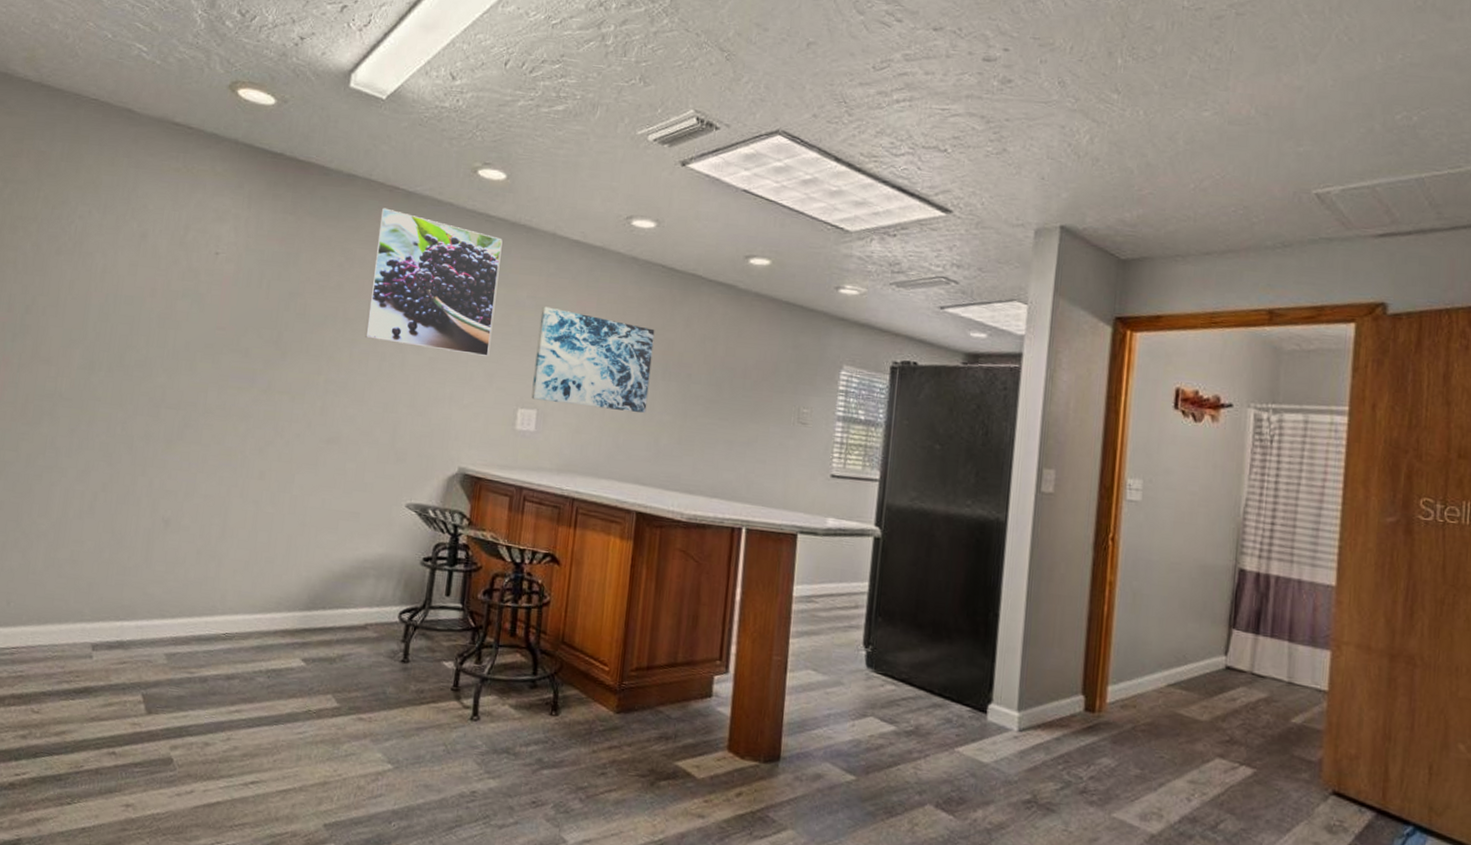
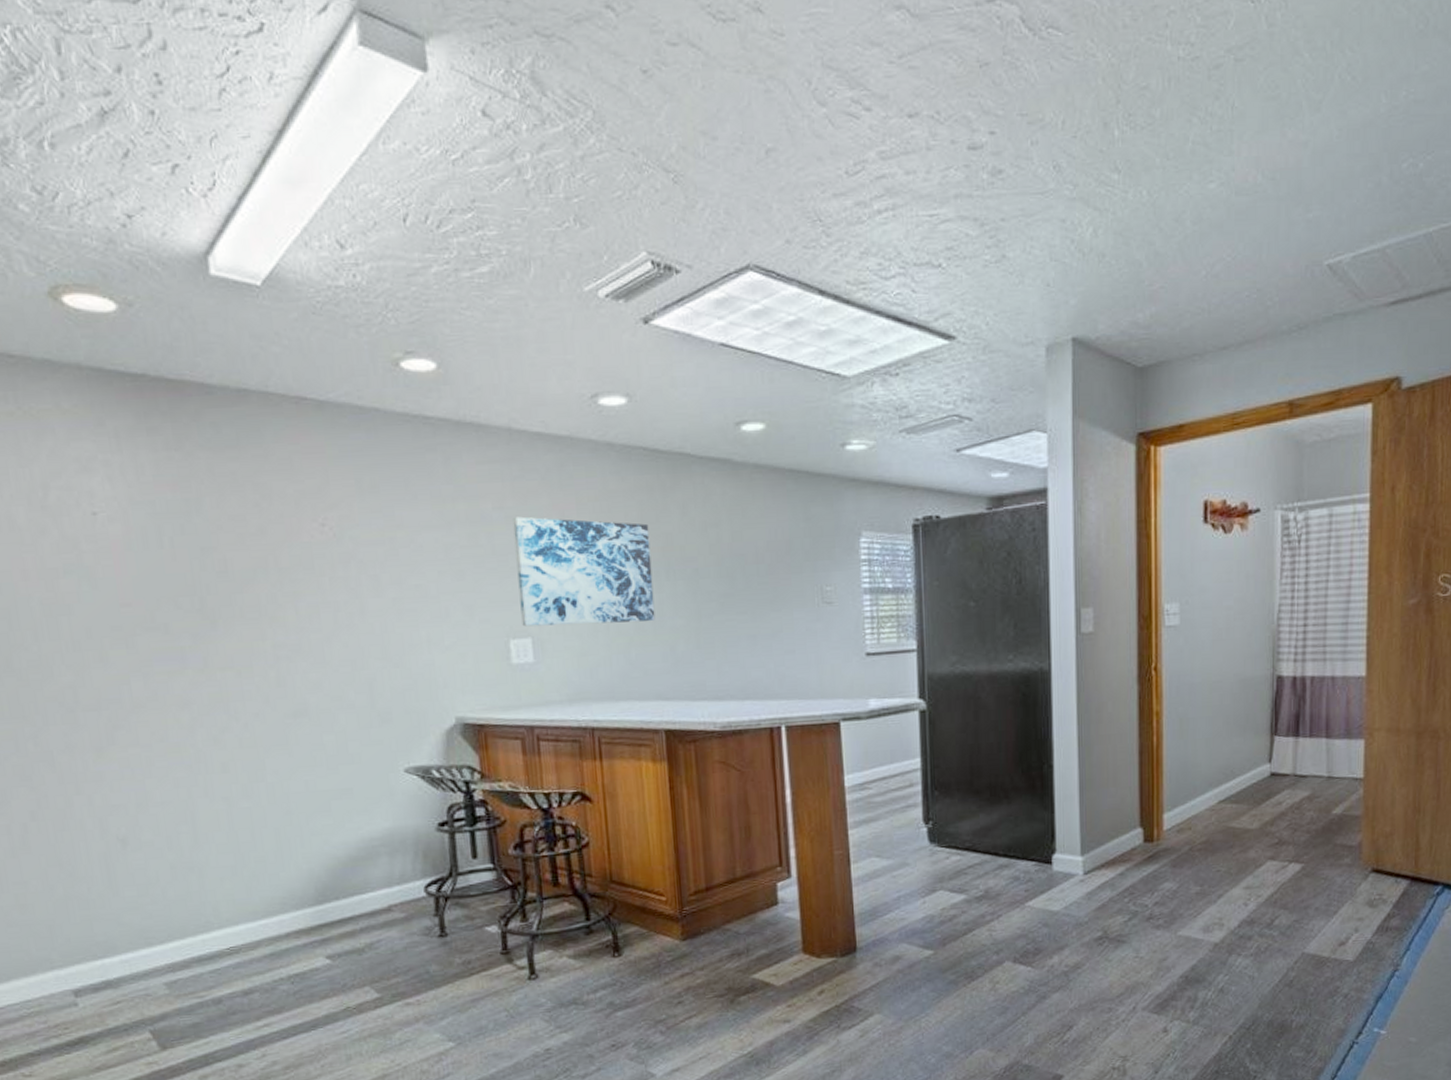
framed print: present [364,208,503,357] -> none [290,425,463,588]

